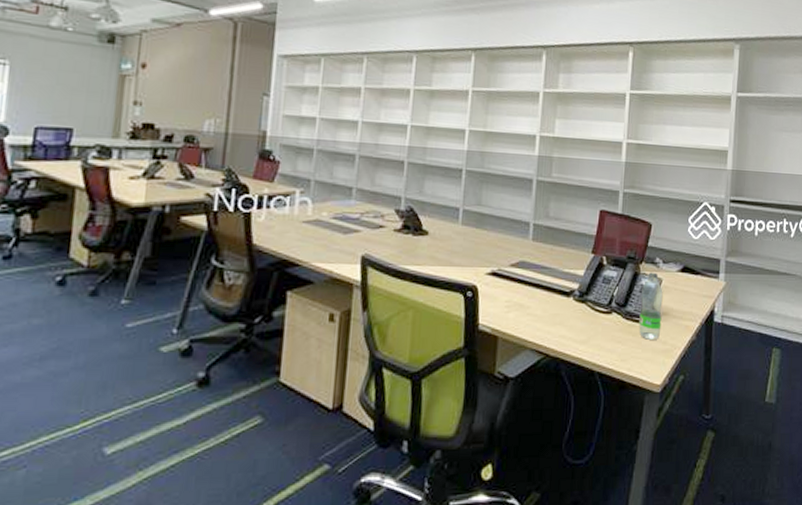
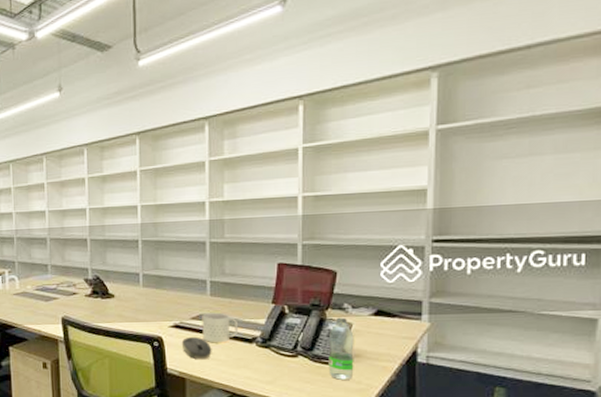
computer mouse: none [497,286,529,315] -> present [181,336,212,360]
mug: none [520,260,558,296] -> present [202,313,239,343]

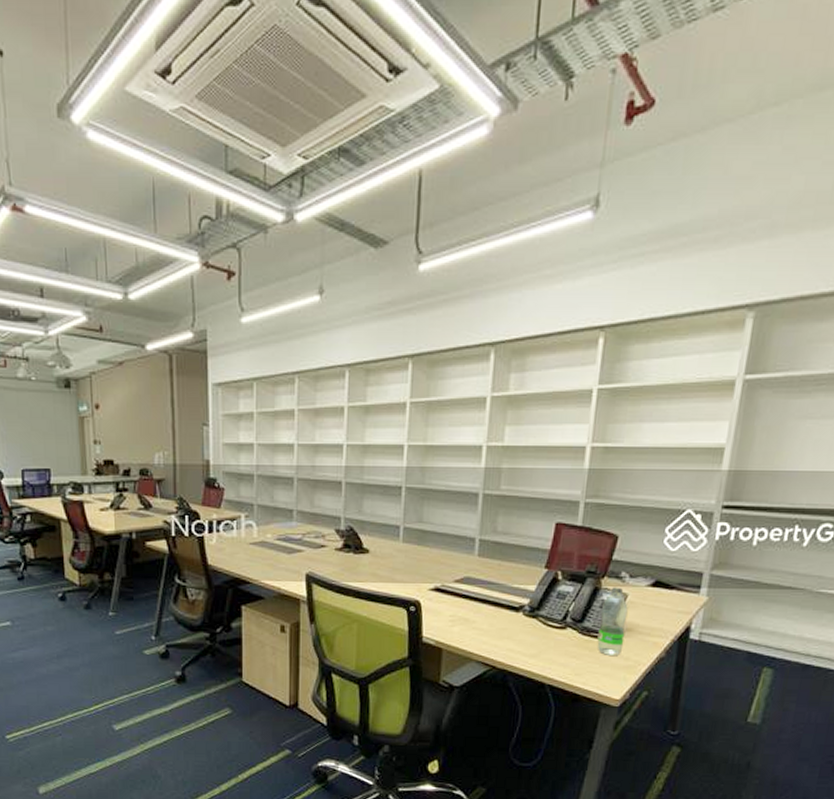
computer mouse: present [181,336,212,360] -> none [441,601,475,629]
mug: present [202,313,239,343] -> none [465,576,506,611]

